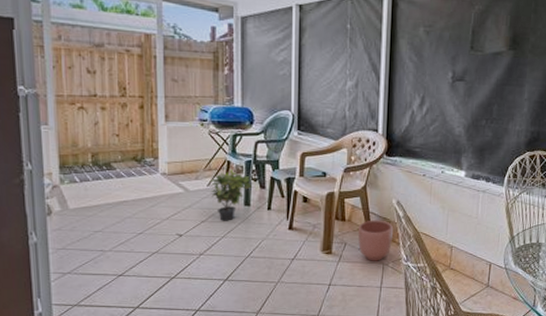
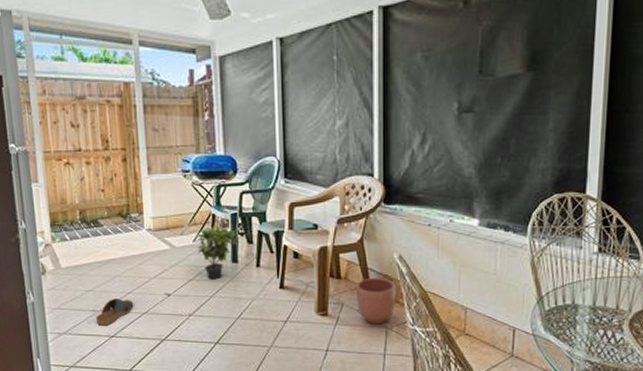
sandal: none [104,239,144,266] -> present [96,298,134,327]

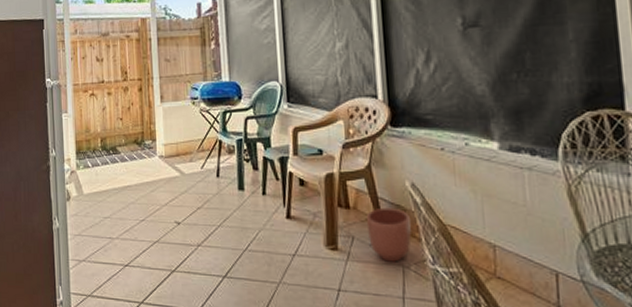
sandal: present [96,298,134,327] -> none [112,226,146,255]
potted plant: present [195,223,239,281] -> none [203,150,244,209]

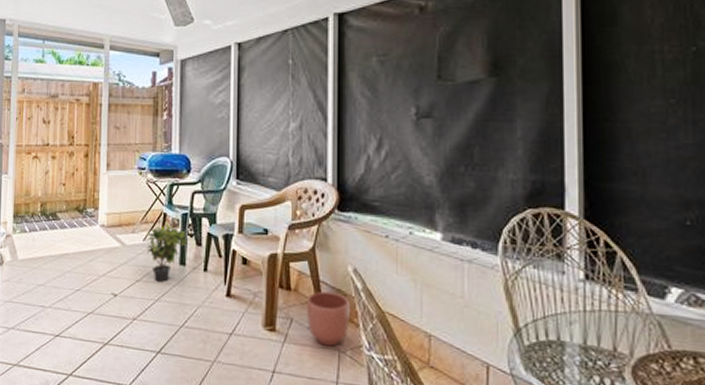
potted plant: none [203,150,244,209] -> present [145,223,187,283]

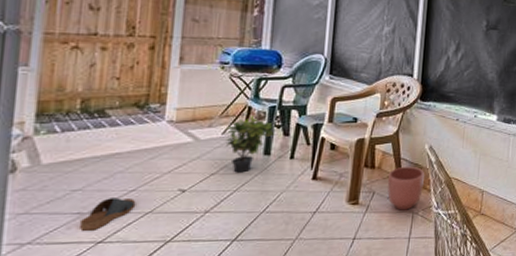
sandal: none [44,295,81,325] -> present [80,198,136,232]

